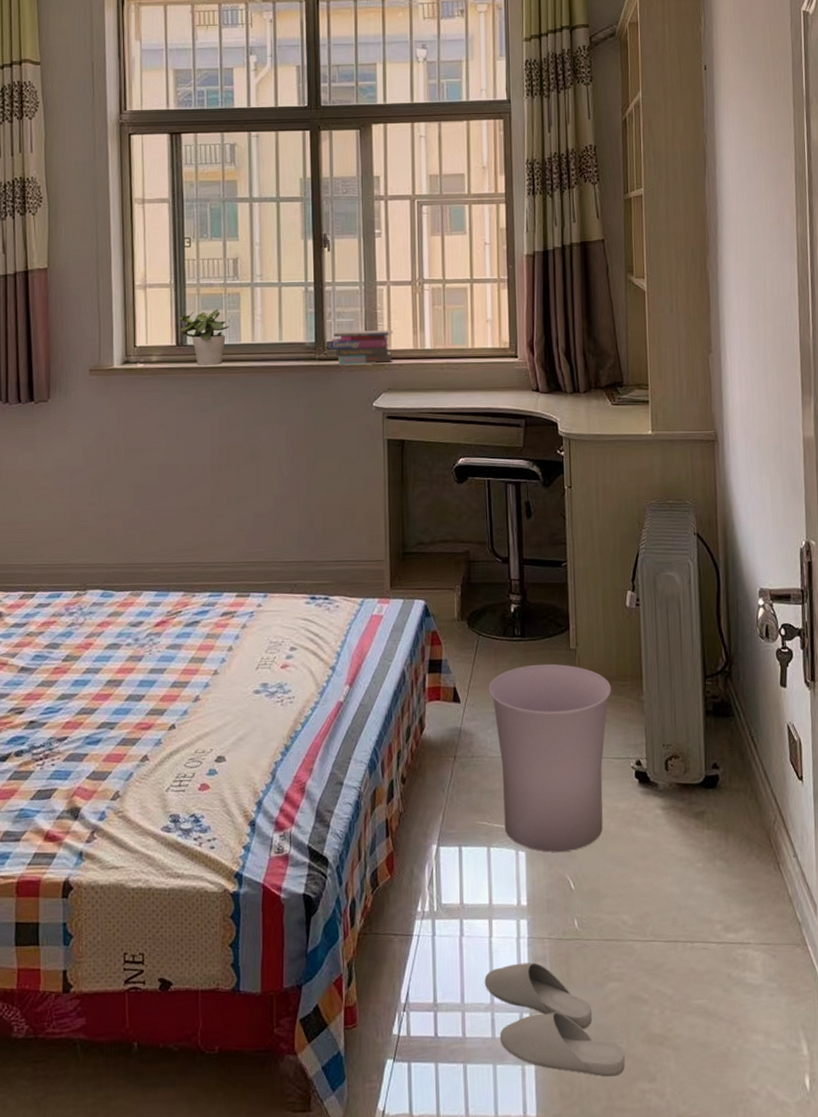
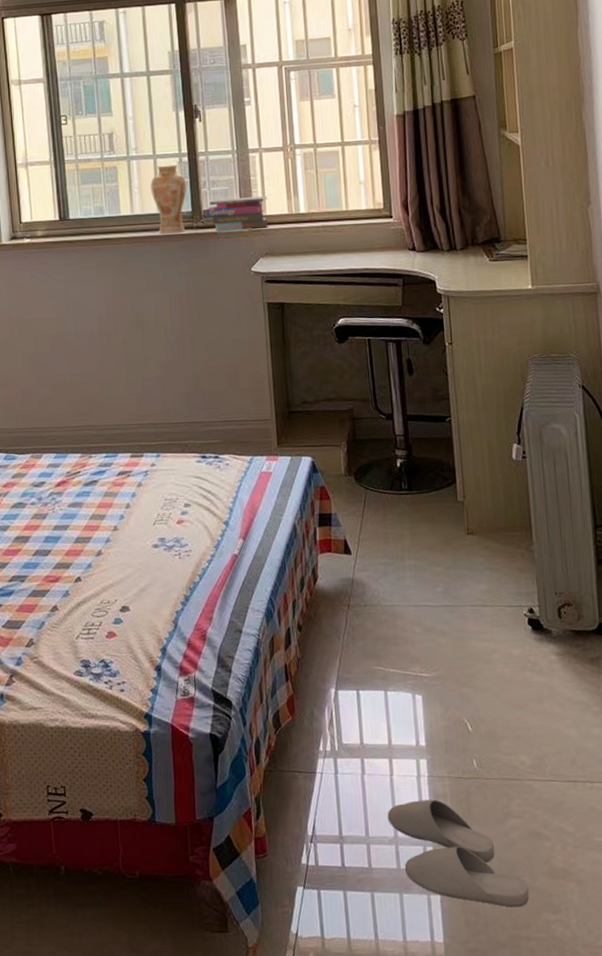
potted plant: present [179,309,229,365] -> none [60,183,109,238]
vase: none [274,293,312,365] -> present [150,164,187,235]
waste bin: present [488,663,611,852] -> none [378,516,501,696]

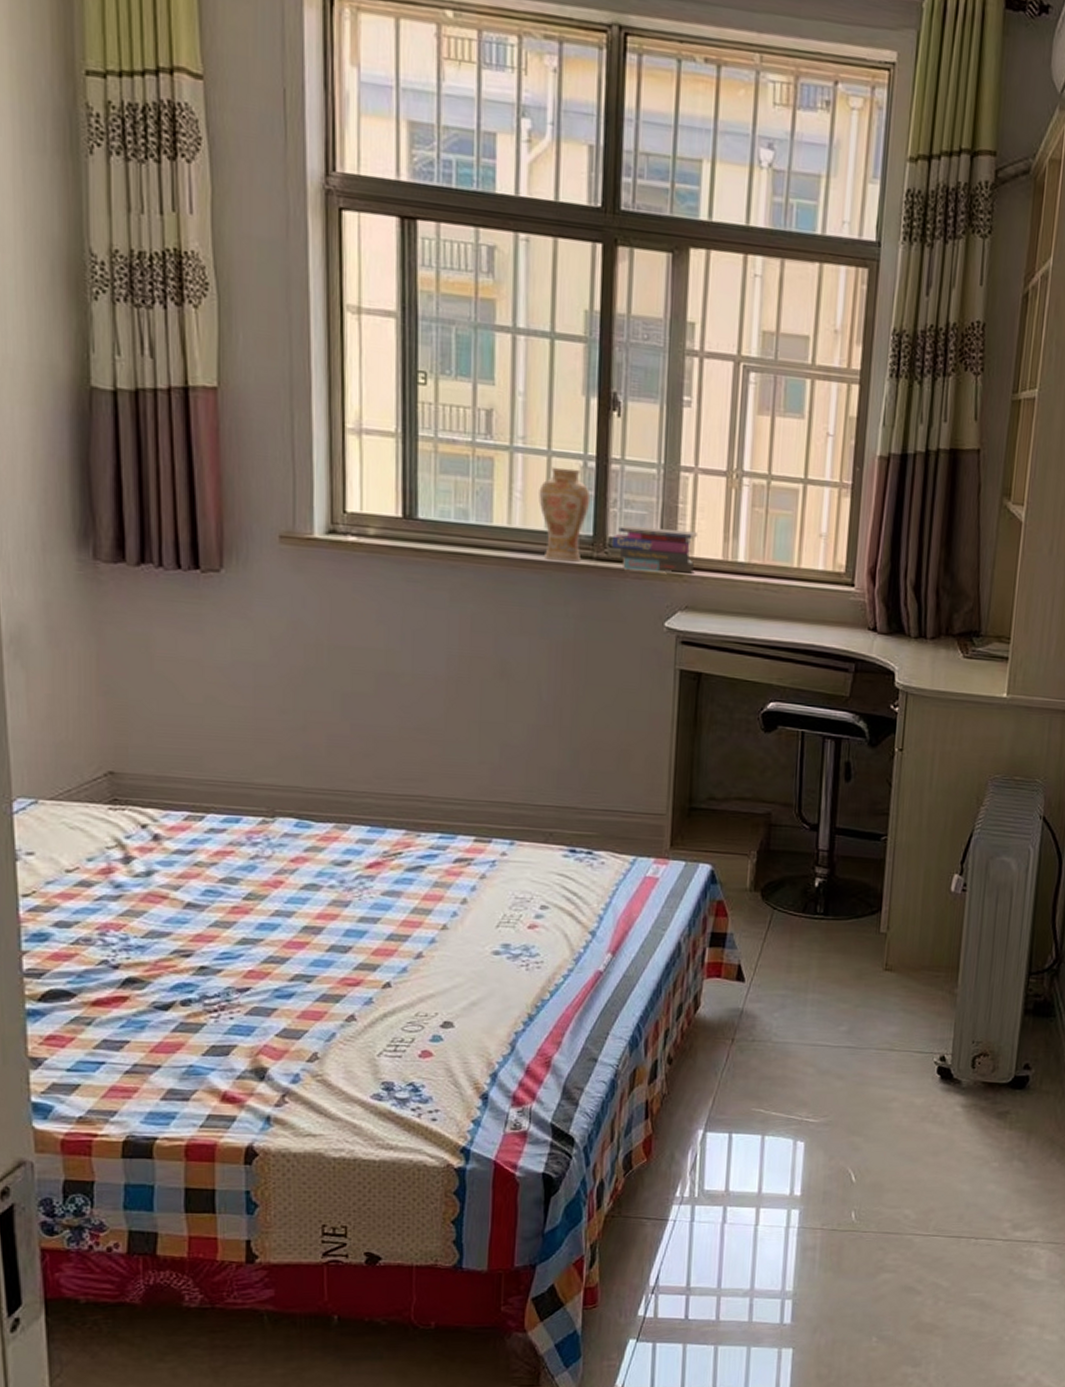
slippers: present [387,799,529,907] -> none [745,1251,891,1361]

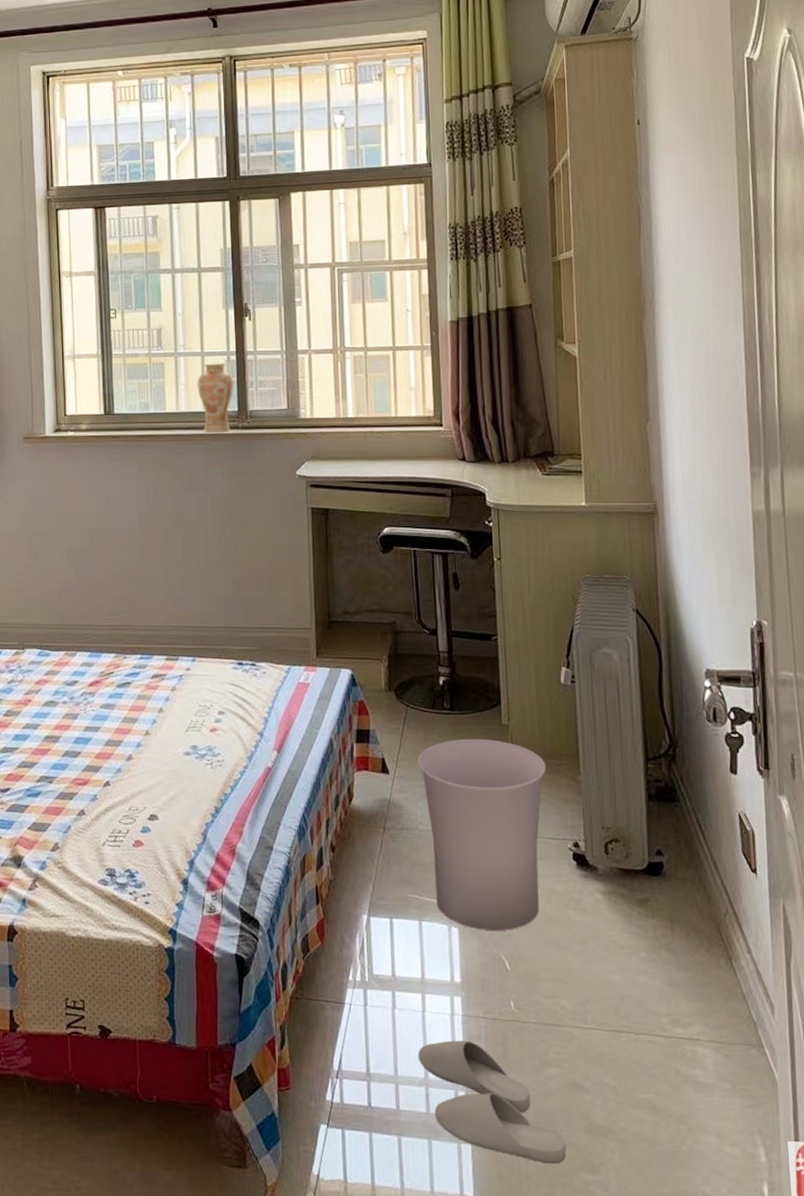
books: present [613,524,698,575] -> none [252,399,316,433]
slippers: none [745,1251,891,1361] -> present [418,1040,566,1164]
waste bin: none [779,946,922,1144] -> present [418,738,546,930]

